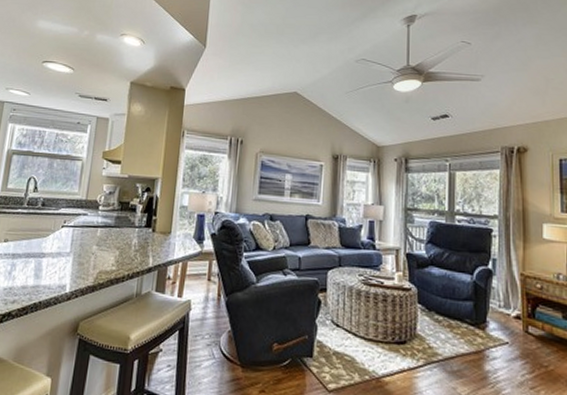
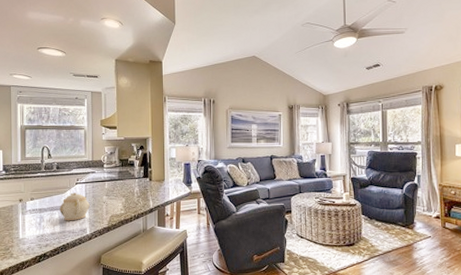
teapot: none [37,237,75,274] -> present [60,192,90,221]

